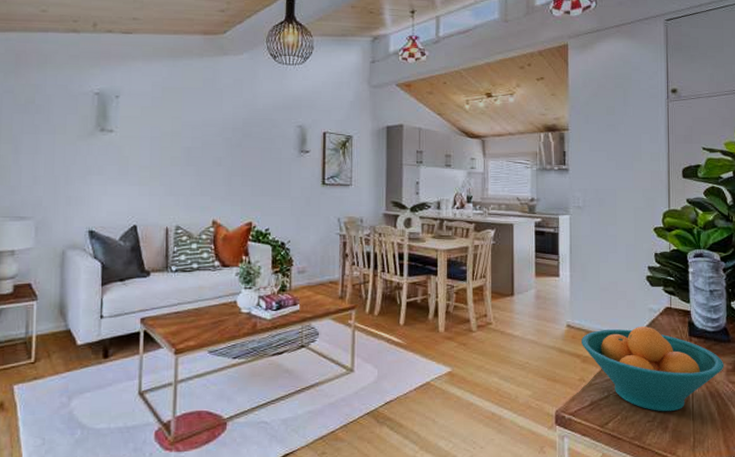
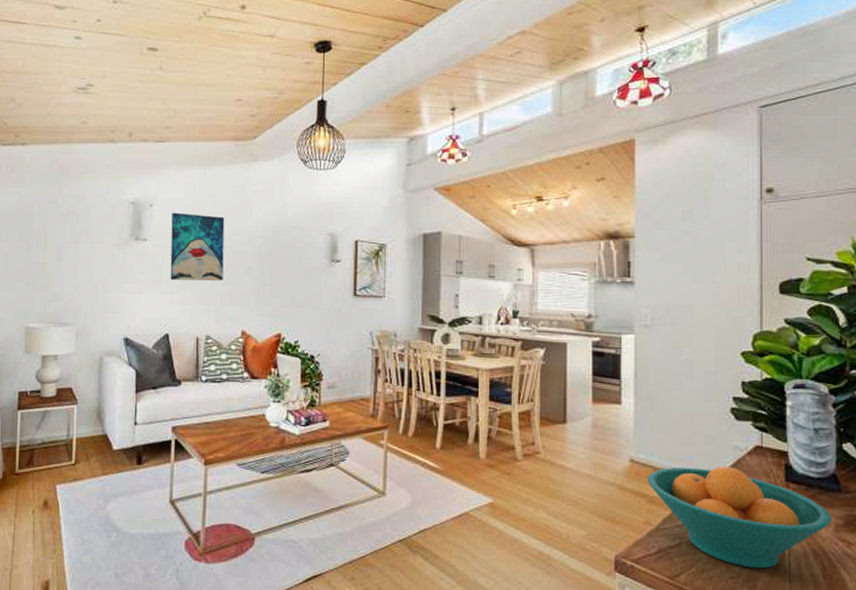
wall art: none [138,104,195,171] -> present [170,212,225,281]

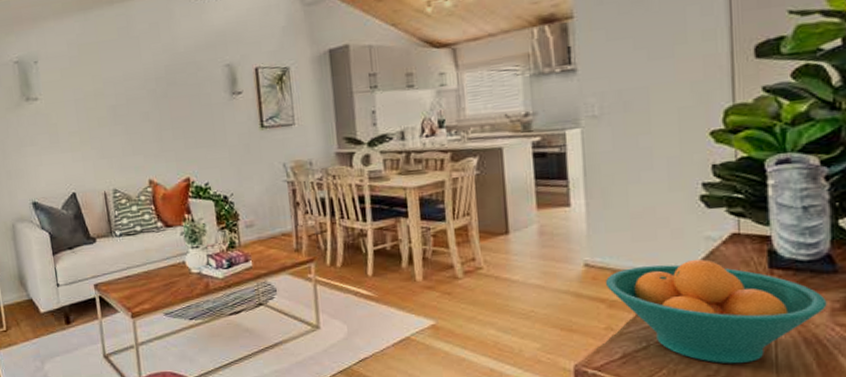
wall art: present [170,212,225,281] -> none [58,63,122,137]

